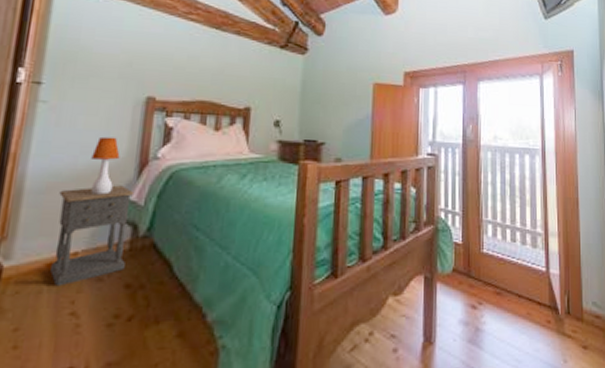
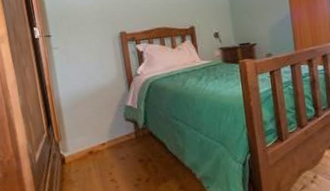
nightstand: present [50,185,135,287] -> none [83,96,136,165]
table lamp: present [91,136,120,195] -> none [95,64,115,105]

